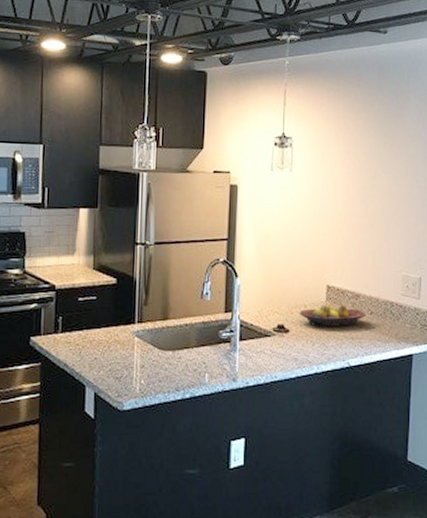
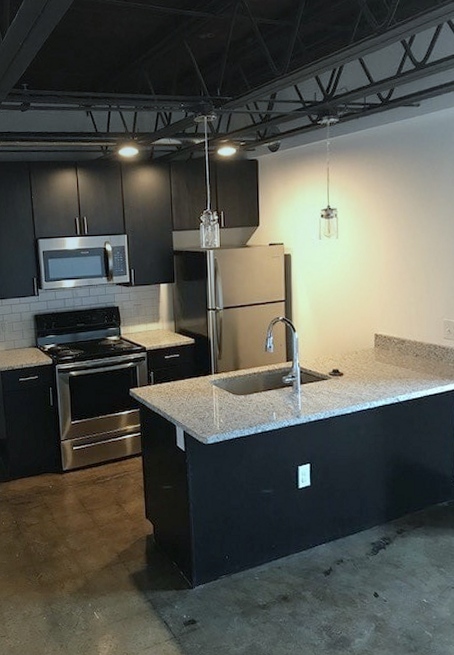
fruit bowl: present [300,304,367,328] -> none [352,349,412,370]

